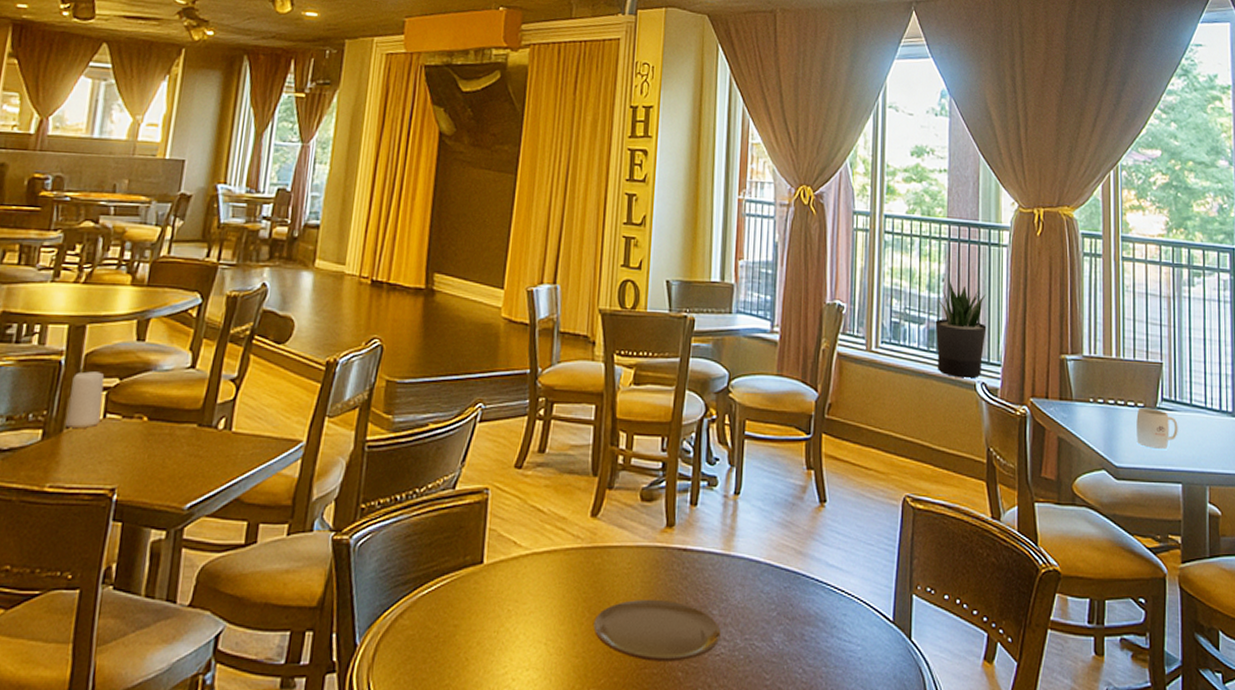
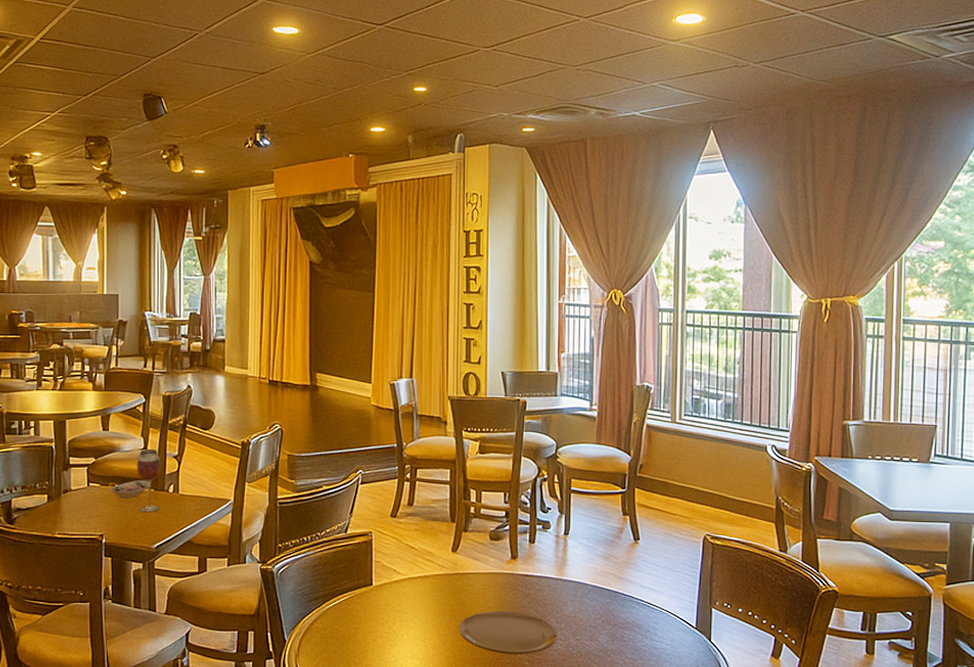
candle: present [64,371,105,429] -> none [62,453,86,494]
salad: none [134,411,192,436] -> present [110,480,149,498]
wineglass: none [172,367,213,457] -> present [137,449,161,513]
planter: present [935,279,987,379] -> none [731,362,777,442]
mug: present [1136,407,1178,450] -> none [910,462,949,496]

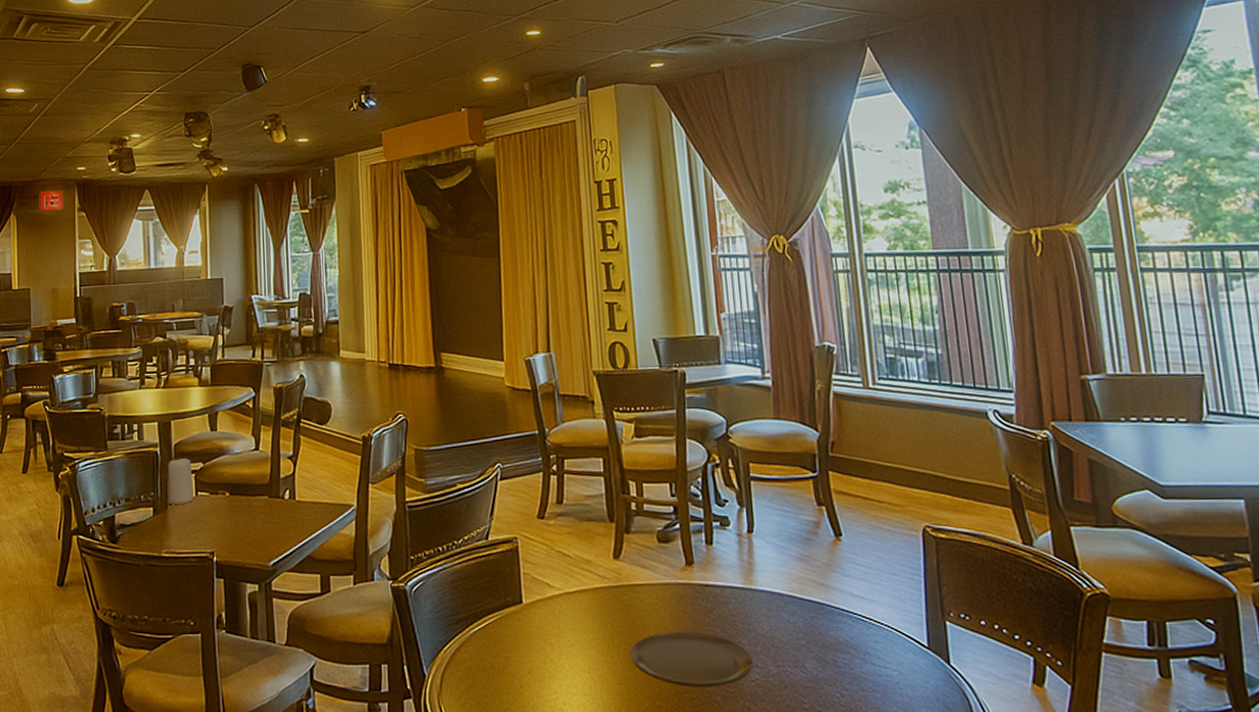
candle: none [62,453,86,494] -> present [168,458,194,506]
salad: present [110,480,149,498] -> none [220,487,263,508]
wineglass: present [137,449,161,513] -> none [248,449,276,524]

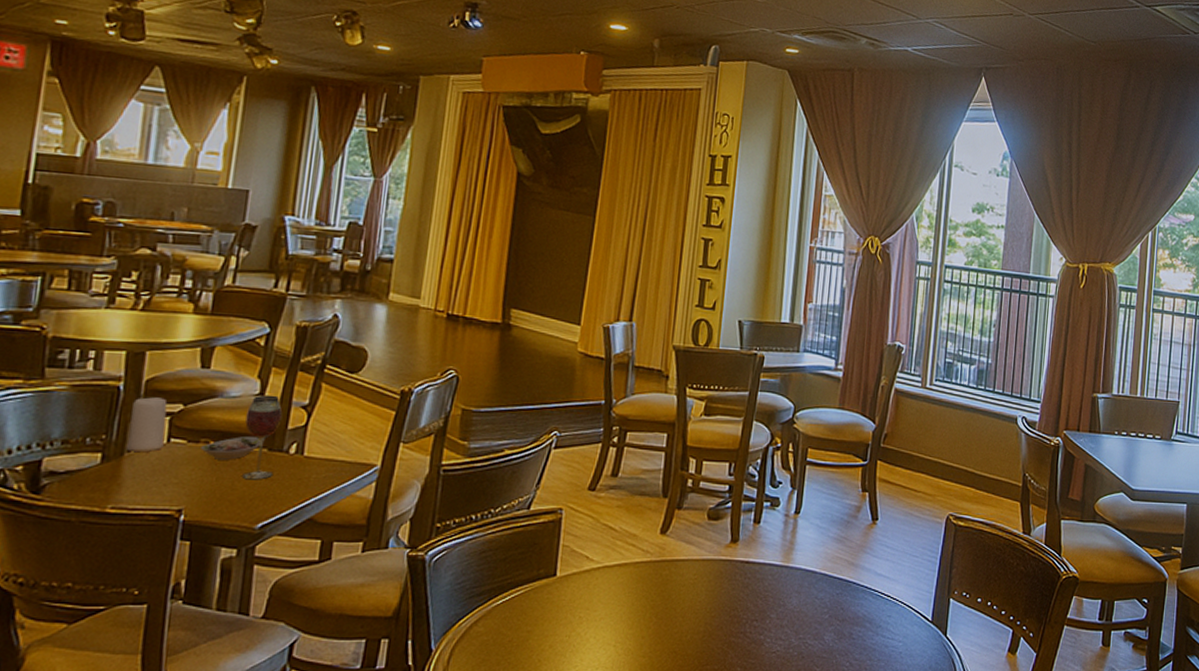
salad: none [220,487,263,508] -> present [200,436,261,460]
wineglass: none [248,449,276,524] -> present [242,395,283,480]
plate: present [630,632,753,687] -> none [660,606,778,659]

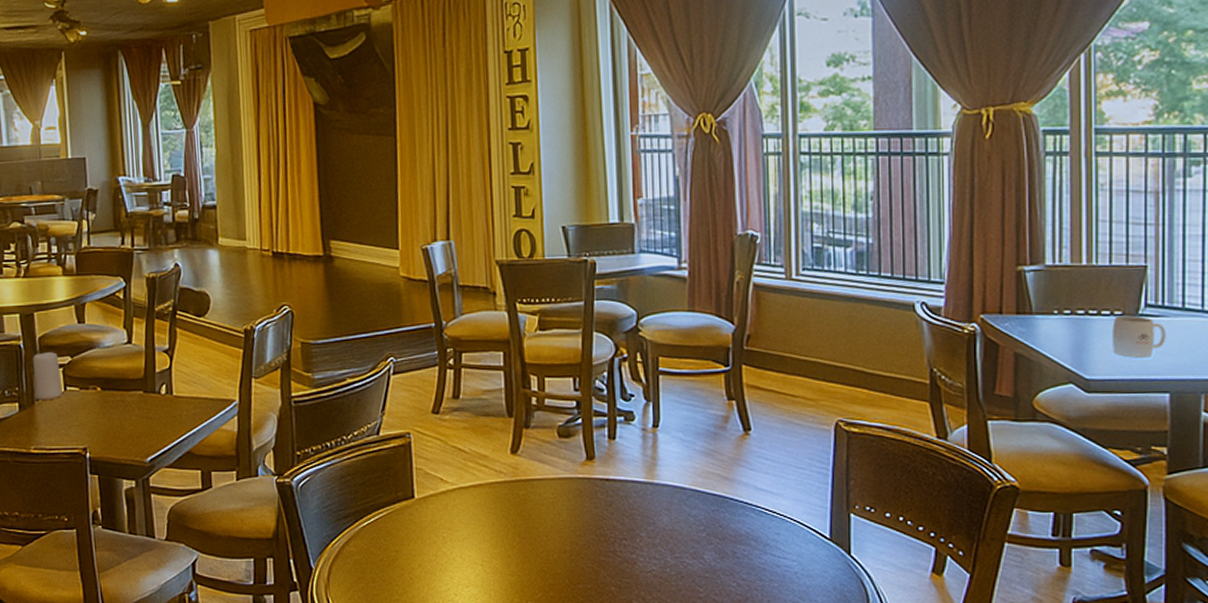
salad: present [200,436,261,460] -> none [91,381,137,403]
wineglass: present [242,395,283,480] -> none [120,342,152,420]
mug: none [1152,439,1188,476] -> present [1112,315,1166,360]

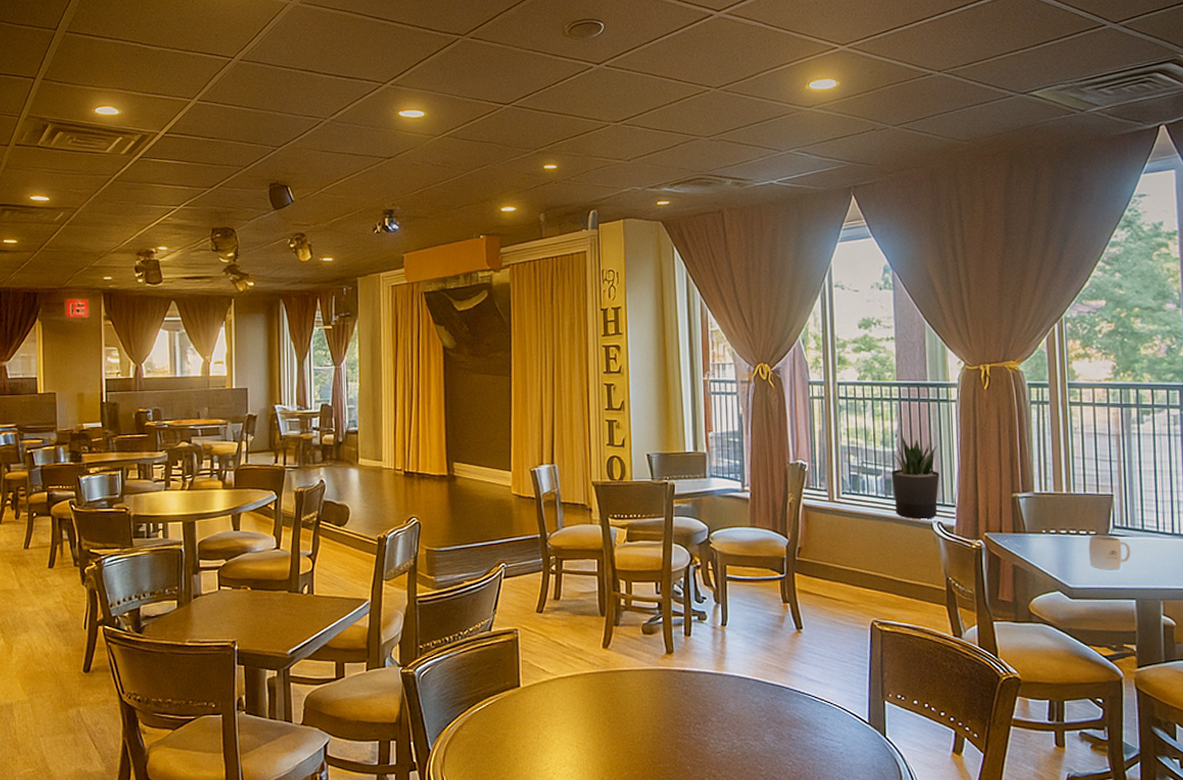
candle: present [33,352,63,401] -> none [192,556,217,599]
planter: none [864,196,926,300] -> present [891,434,940,520]

